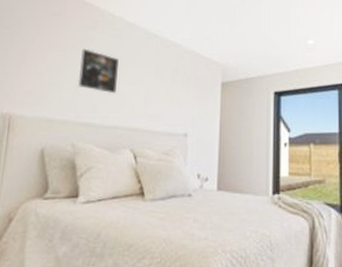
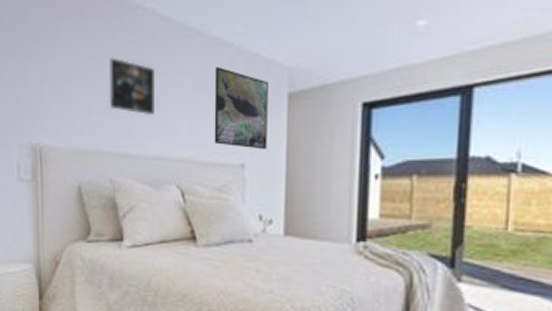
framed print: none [163,60,207,123] -> present [214,66,268,150]

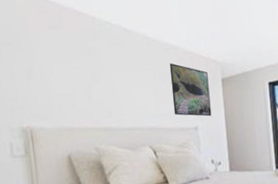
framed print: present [109,57,154,116] -> none [87,59,127,99]

